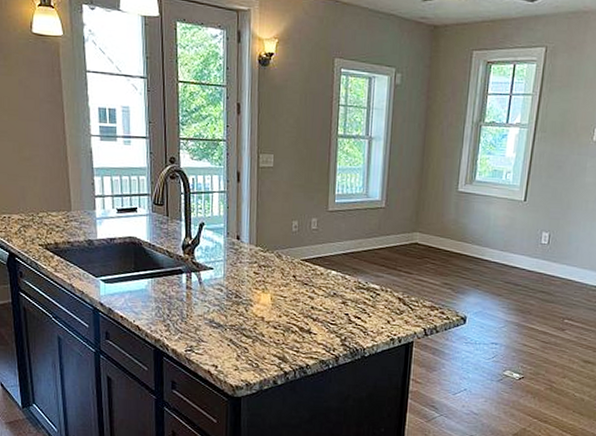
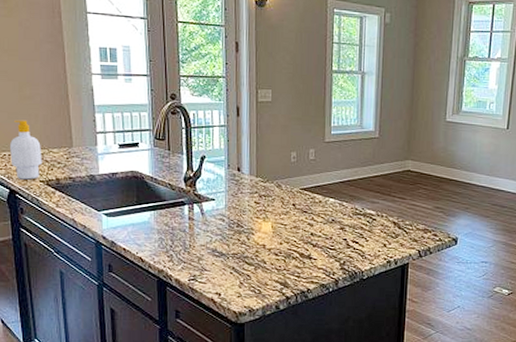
soap bottle: none [10,181,41,243] -> present [10,120,42,180]

